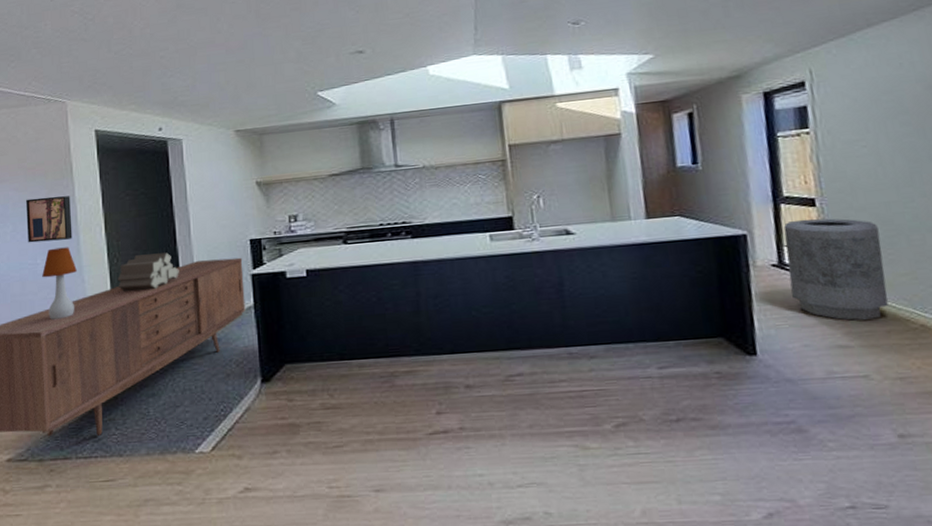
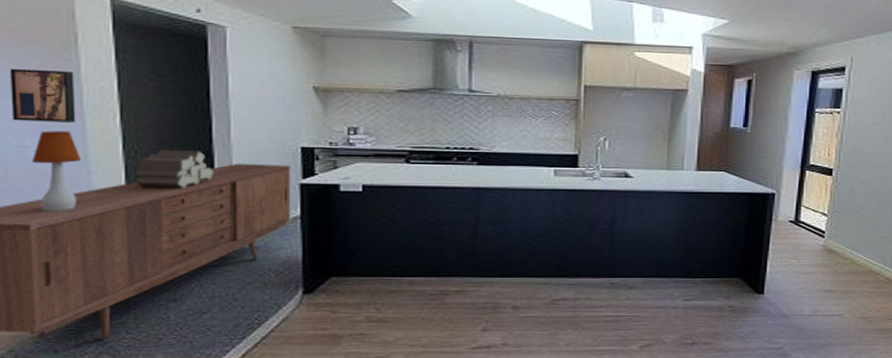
trash can: present [783,218,888,321] -> none [800,185,874,272]

